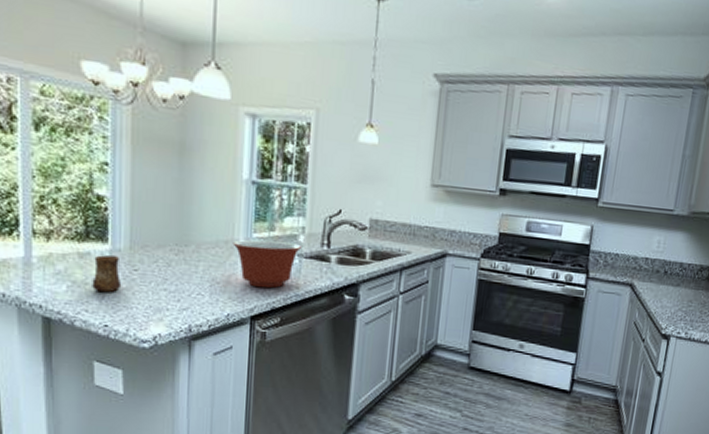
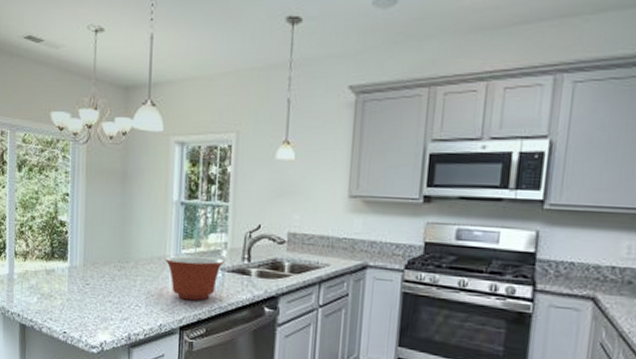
cup: present [92,255,122,293] -> none [55,271,77,304]

